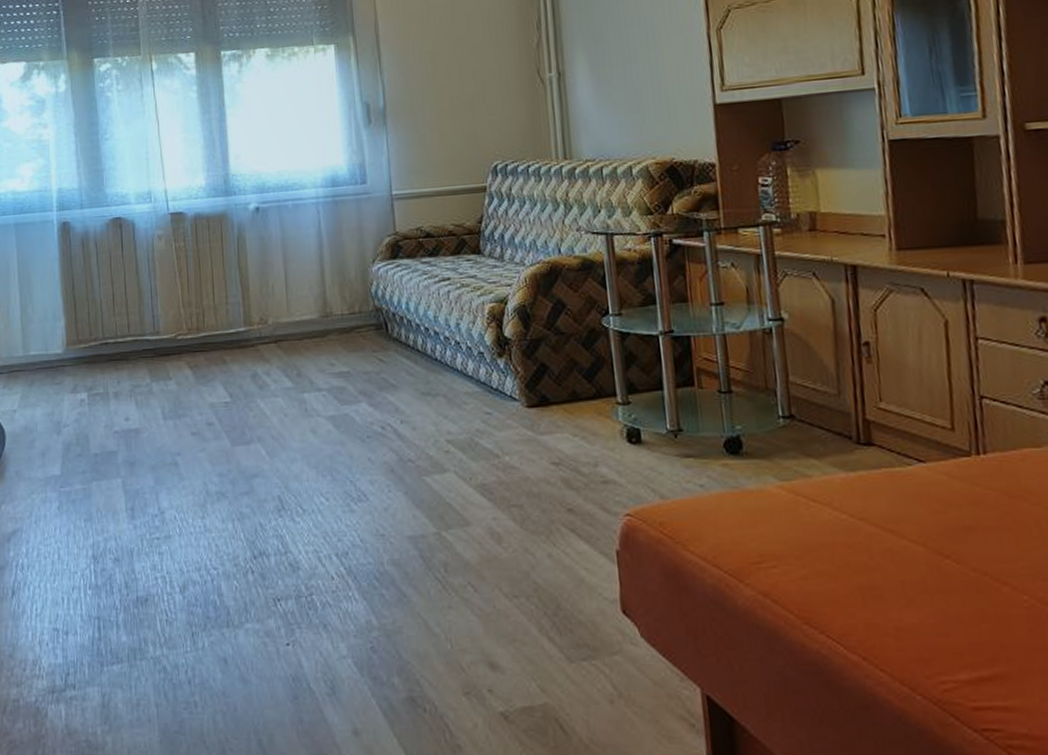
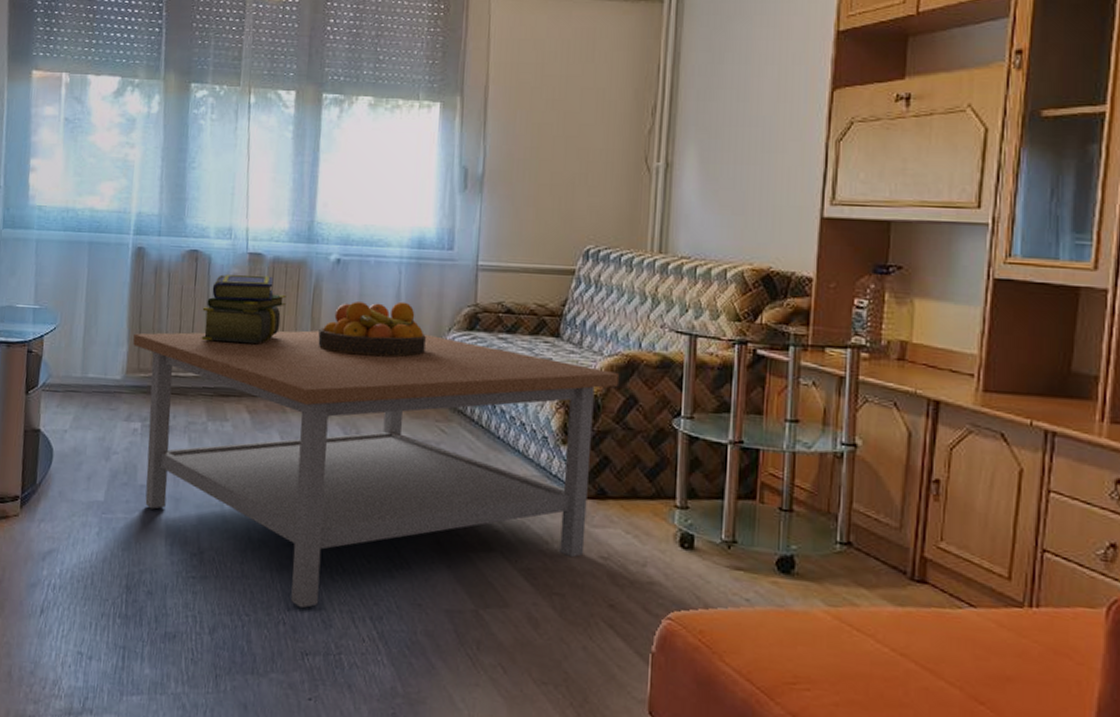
coffee table: none [69,268,545,555] -> present [133,330,620,609]
stack of books: none [132,232,213,304] -> present [201,274,287,343]
fruit bowl: none [247,240,353,298] -> present [318,301,426,358]

